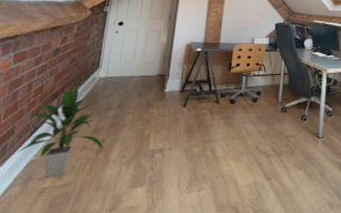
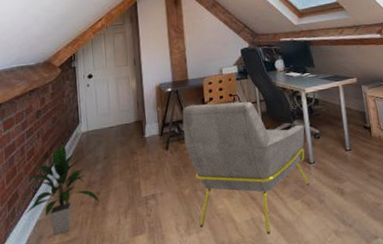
armchair: none [202,67,320,201] -> present [182,101,310,235]

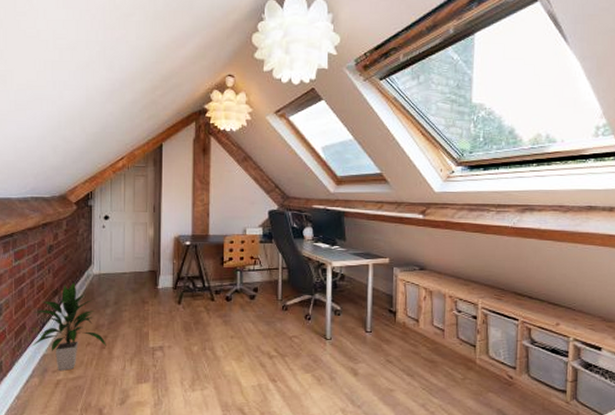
armchair: present [182,101,310,235] -> none [198,262,326,403]

